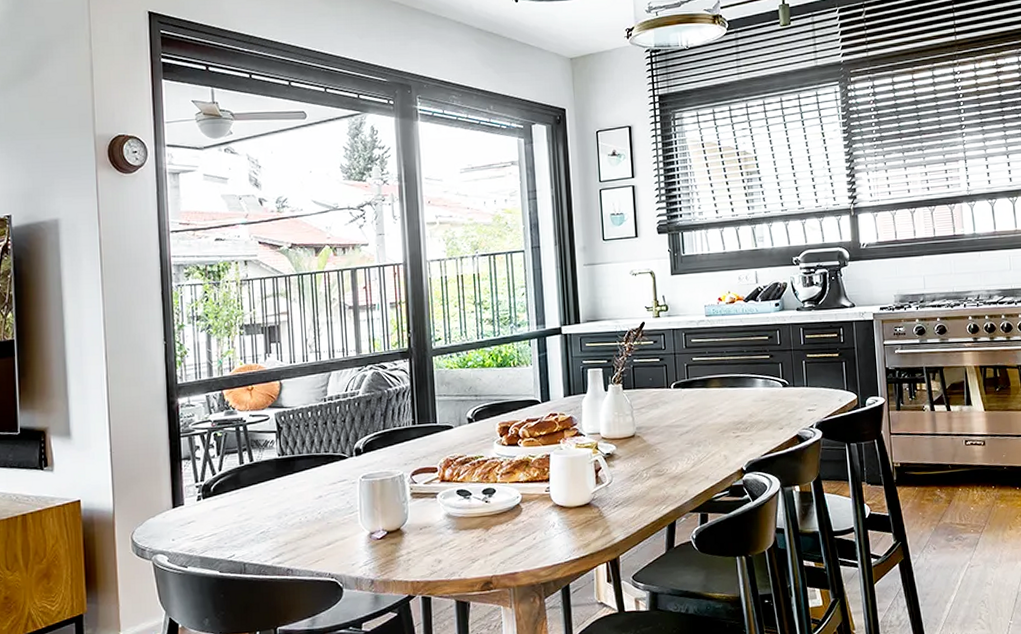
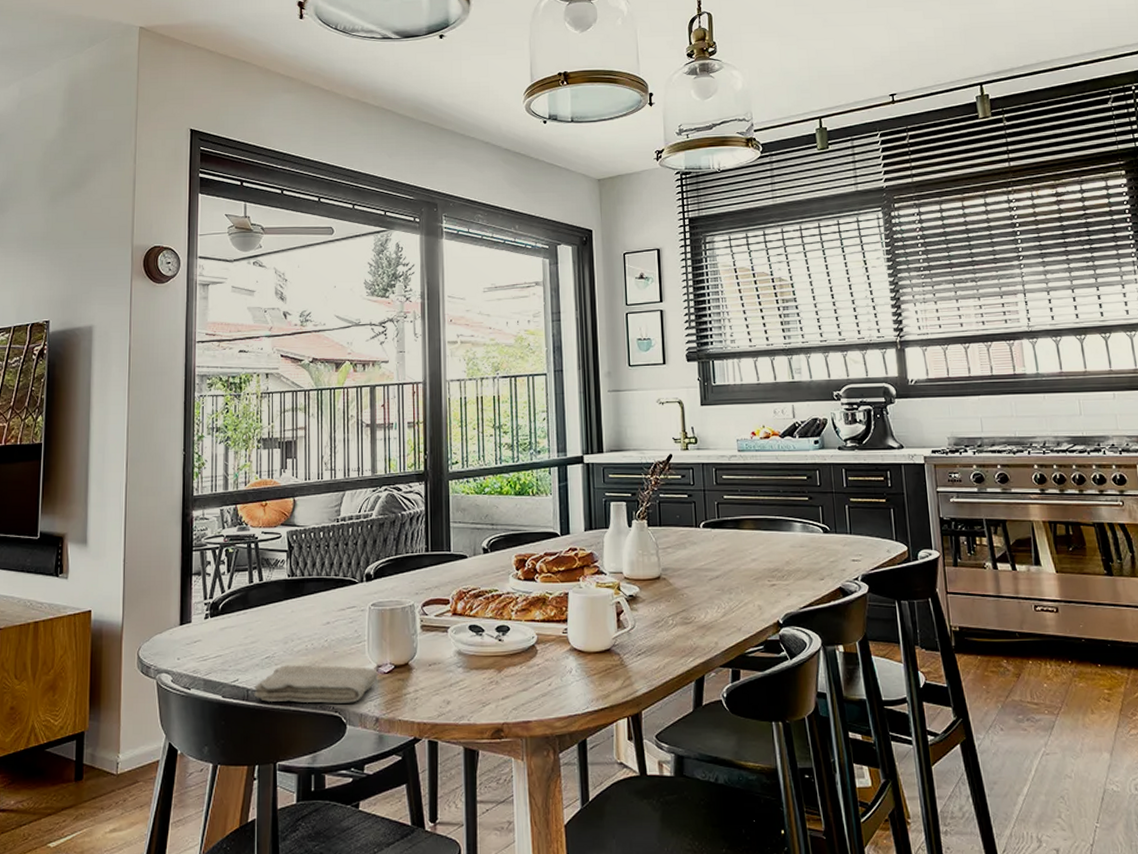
washcloth: none [251,535,371,573] -> present [254,665,378,704]

